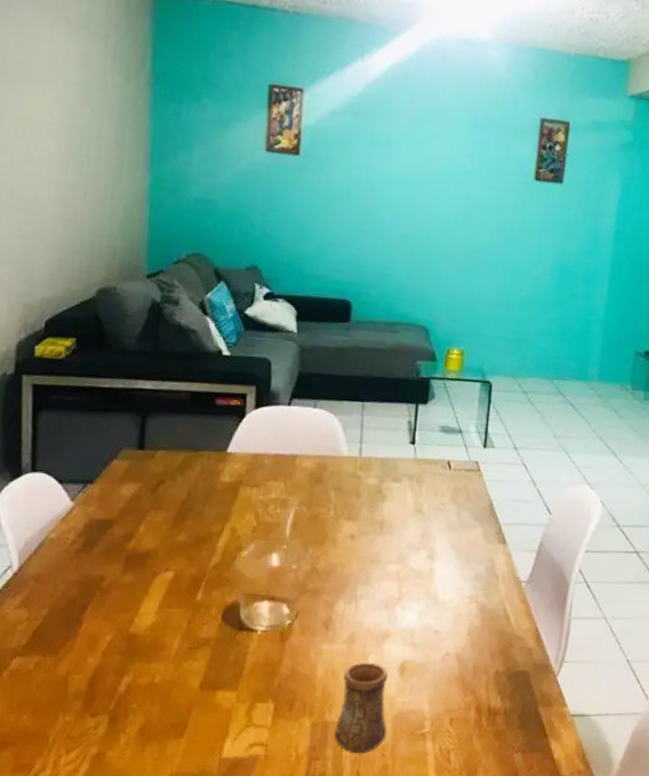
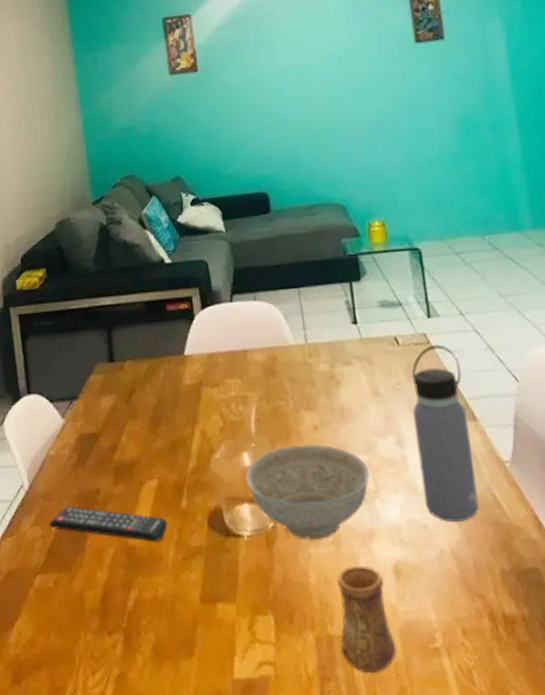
remote control: none [38,590,178,632] -> present [49,506,168,542]
decorative bowl: none [270,550,397,639] -> present [245,444,370,541]
water bottle: none [441,473,503,629] -> present [411,344,480,522]

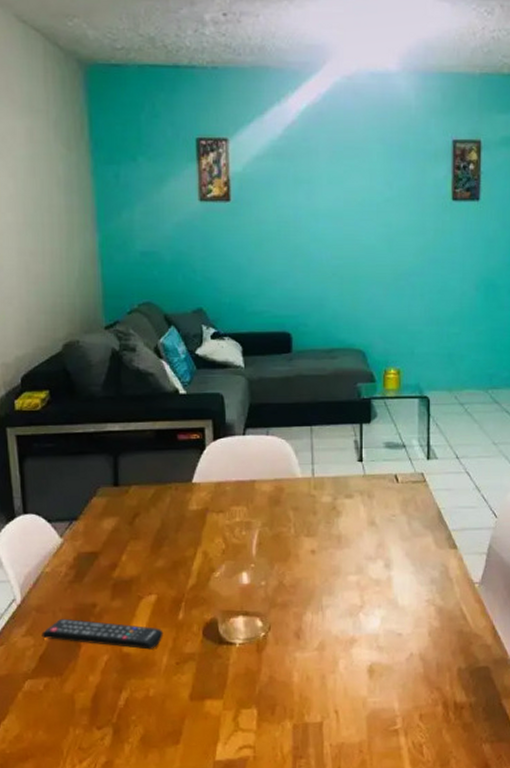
decorative bowl: present [245,444,370,541] -> none [242,566,358,647]
cup: present [337,565,397,674] -> none [315,666,362,752]
water bottle: present [411,344,480,522] -> none [402,483,449,631]

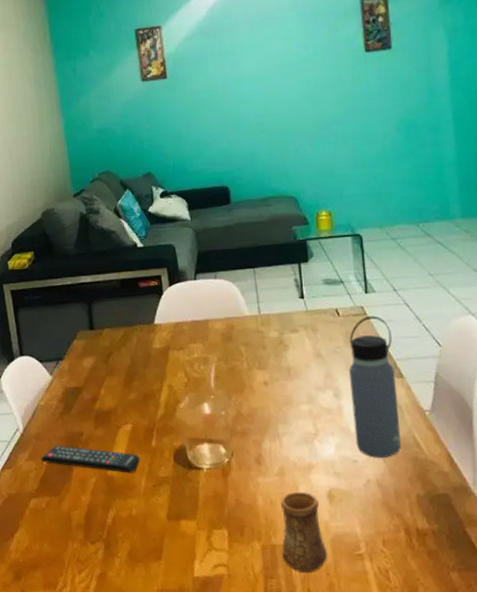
cup: none [315,666,362,752] -> present [280,491,328,573]
water bottle: none [402,483,449,631] -> present [349,315,402,458]

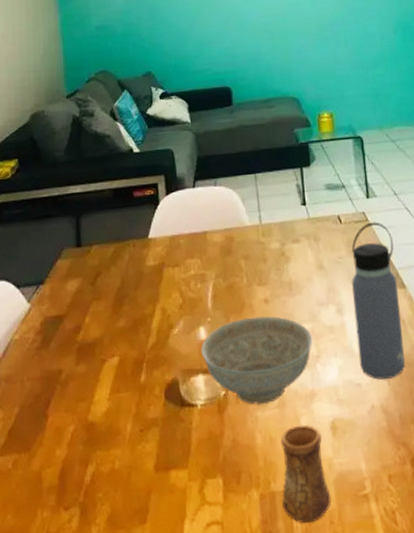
remote control: present [41,445,140,473] -> none [10,387,127,417]
decorative bowl: none [205,396,311,473] -> present [201,316,313,406]

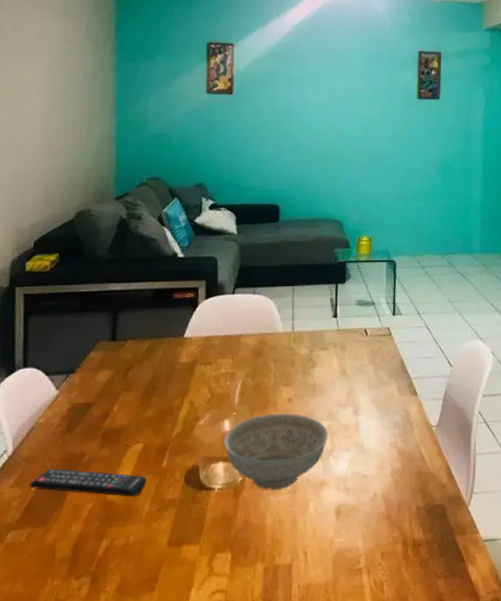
remote control: none [10,387,127,417] -> present [29,468,147,497]
cup: present [280,424,332,524] -> none [284,508,329,593]
water bottle: present [351,222,406,380] -> none [368,336,411,472]

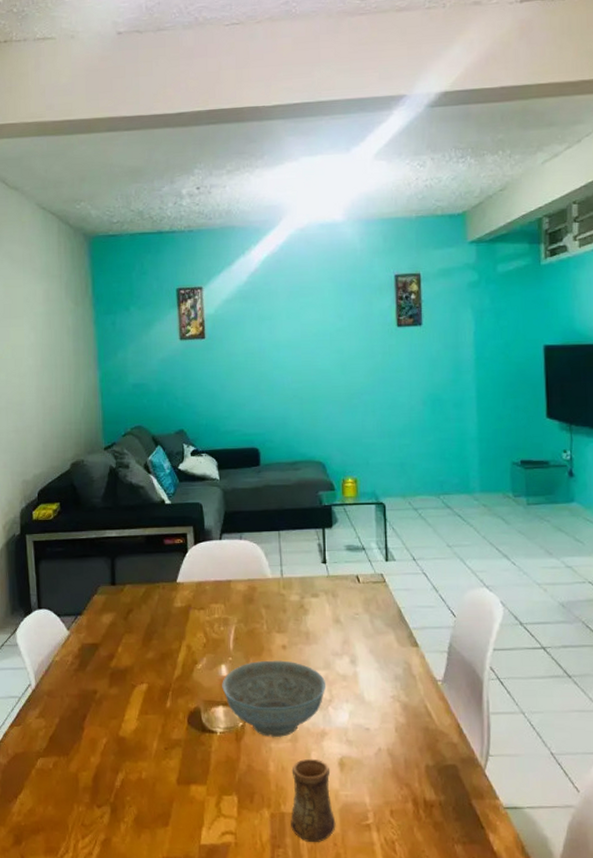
remote control: present [29,468,147,497] -> none [51,703,154,735]
cup: none [284,508,329,593] -> present [291,758,336,843]

